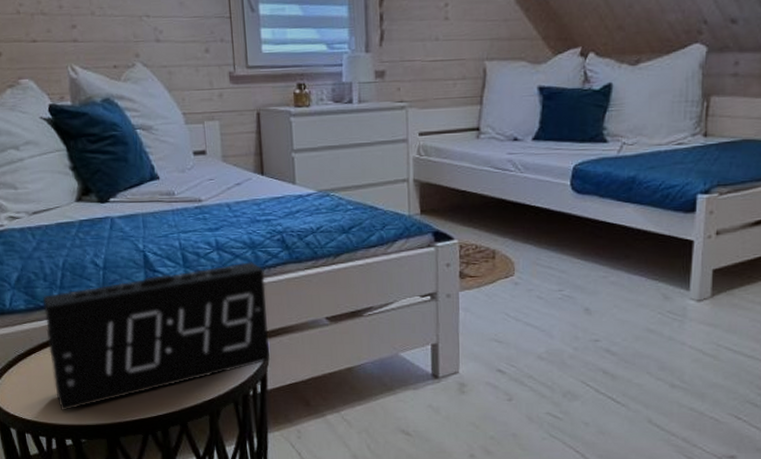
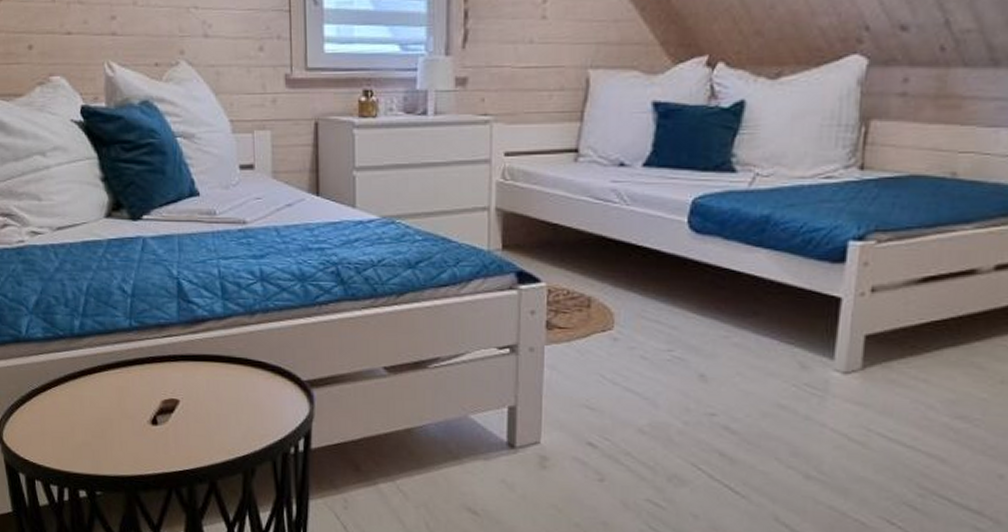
alarm clock: present [42,262,271,411] -> none [62,296,317,458]

